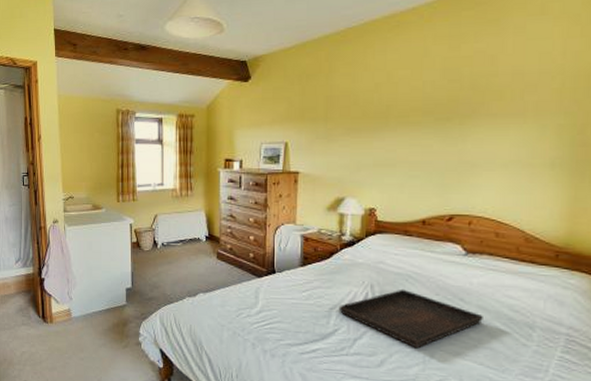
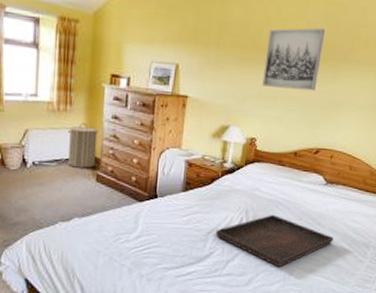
laundry hamper: none [189,206,216,247] -> present [67,123,98,169]
wall art: none [377,86,446,154] -> present [262,28,325,91]

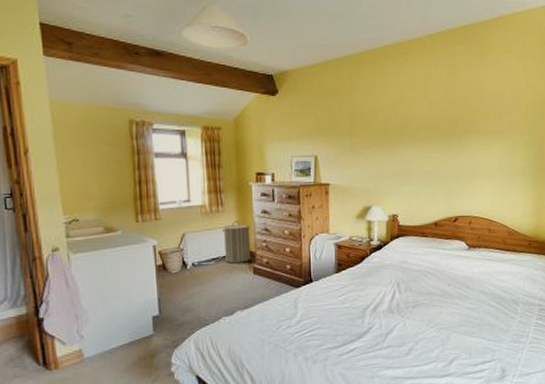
serving tray: present [215,214,334,268] -> none [371,283,483,334]
wall art: present [262,28,325,91] -> none [396,107,447,166]

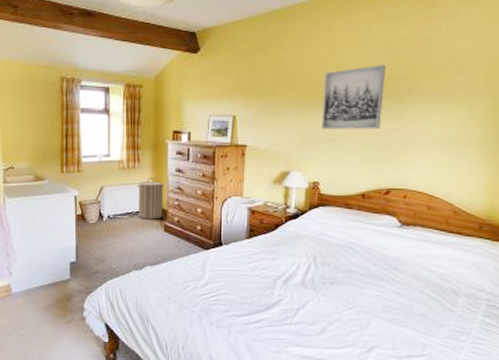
wall art: none [396,107,447,166] -> present [322,65,386,130]

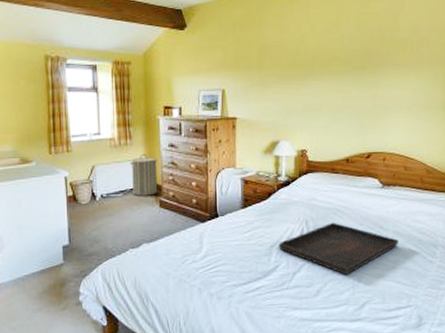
serving tray: none [283,259,415,316] -> present [278,222,398,275]
wall art: present [322,65,386,130] -> none [305,38,360,99]

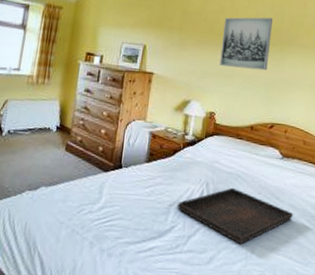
laundry hamper: present [129,154,158,196] -> none [41,95,71,138]
wall art: none [305,38,360,99] -> present [220,17,273,71]

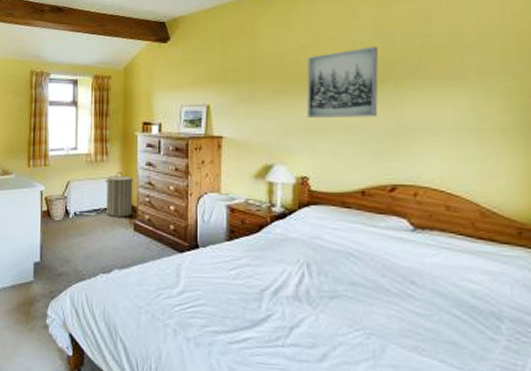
laundry hamper: none [41,95,71,138] -> present [104,172,133,217]
serving tray: present [177,187,293,245] -> none [271,268,440,341]

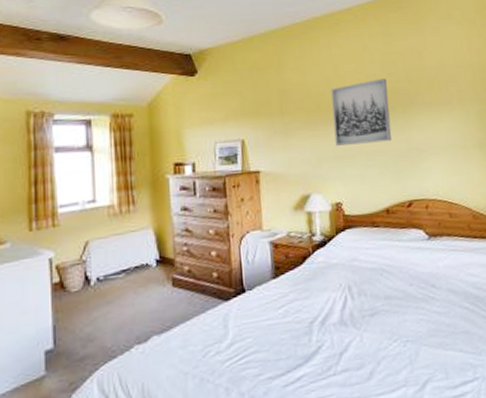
laundry hamper: present [104,172,133,217] -> none [133,222,170,275]

